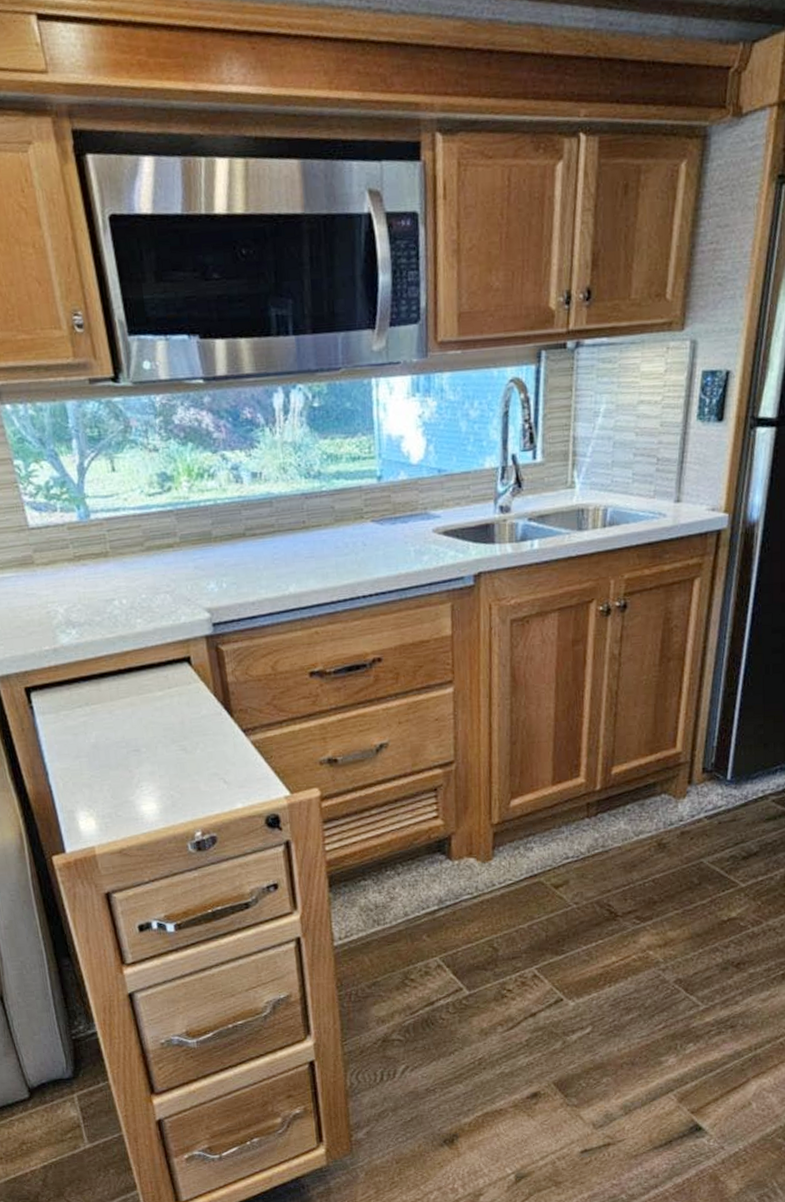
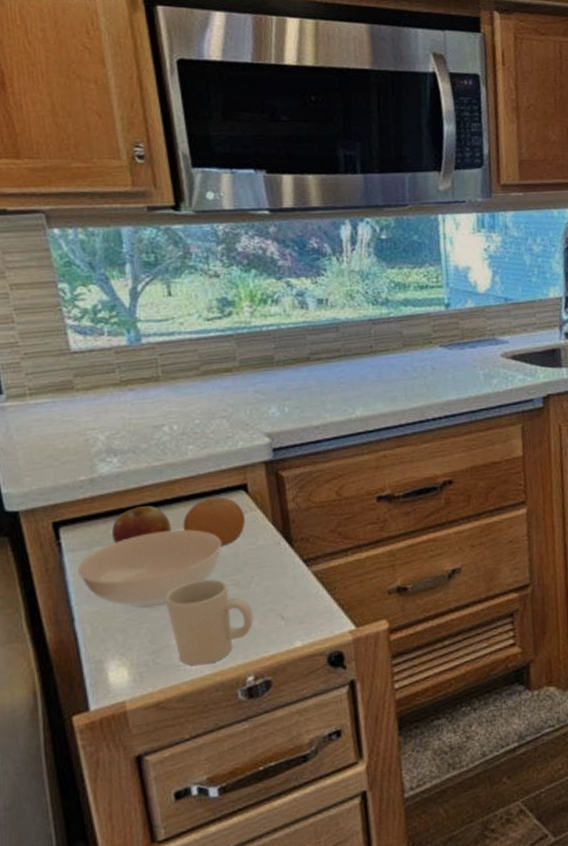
bowl: none [47,698,170,767] -> present [77,529,222,607]
fruit: none [74,675,126,708] -> present [111,505,172,543]
mug: none [122,743,200,820] -> present [165,578,254,666]
fruit: none [135,668,190,715] -> present [183,497,245,548]

